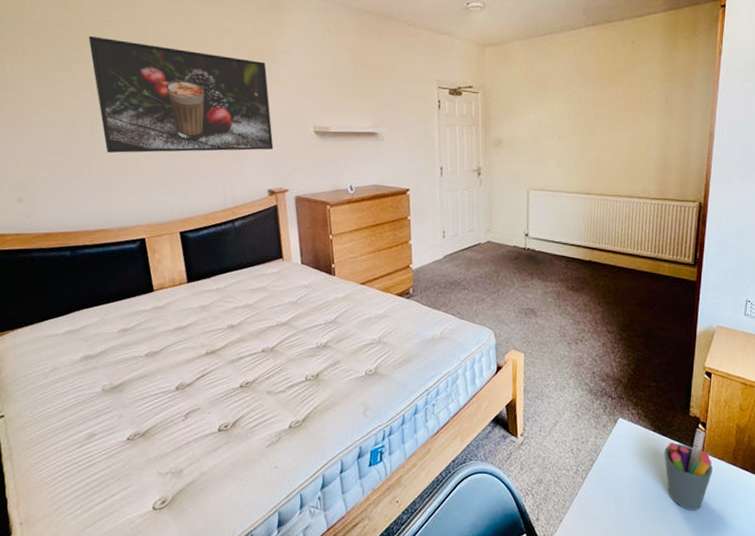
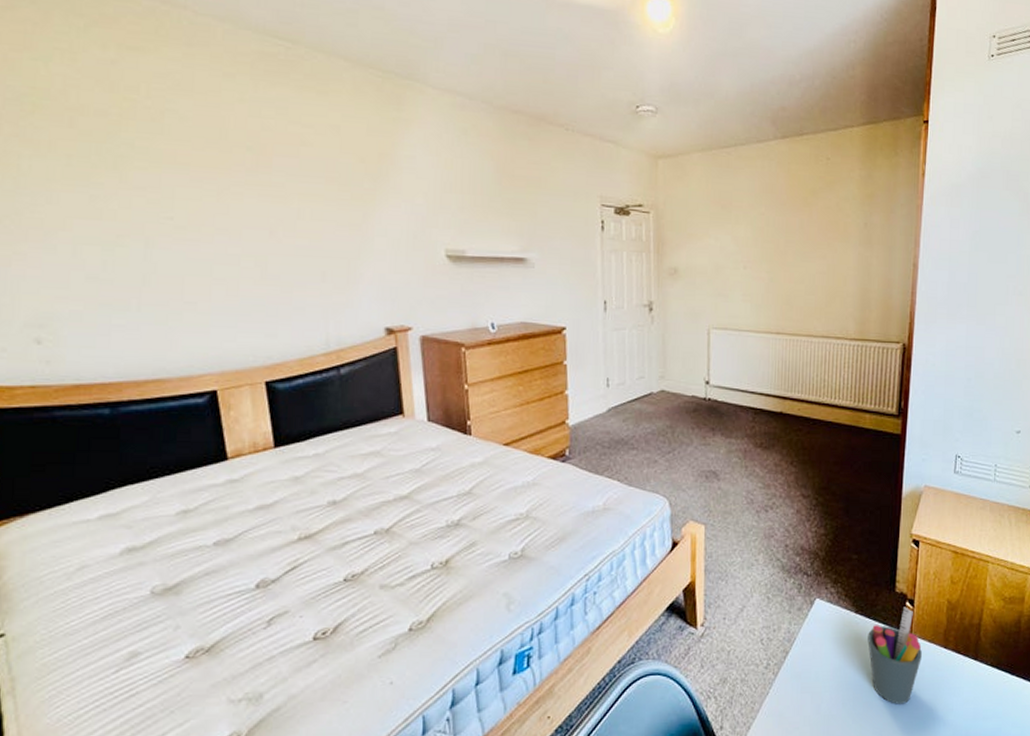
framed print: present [88,36,274,154] -> none [143,128,394,280]

